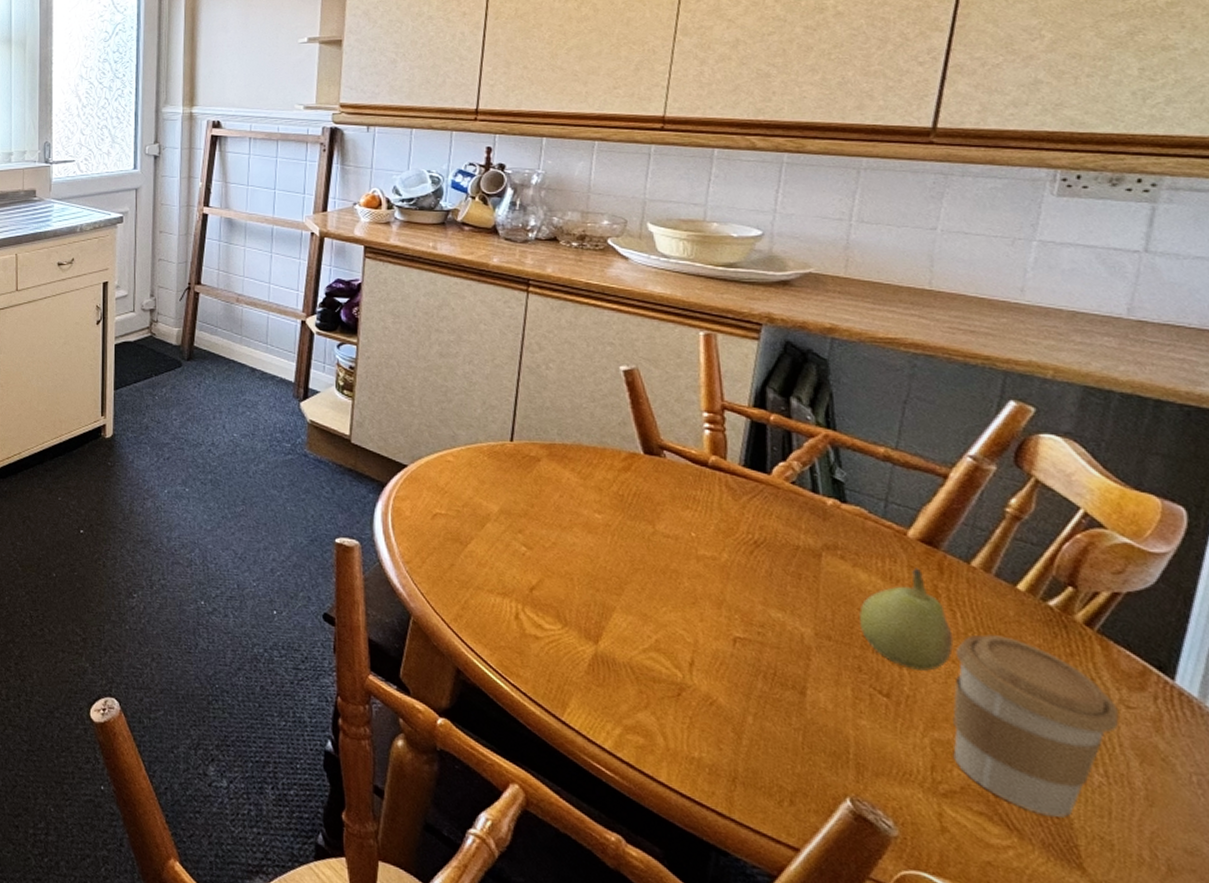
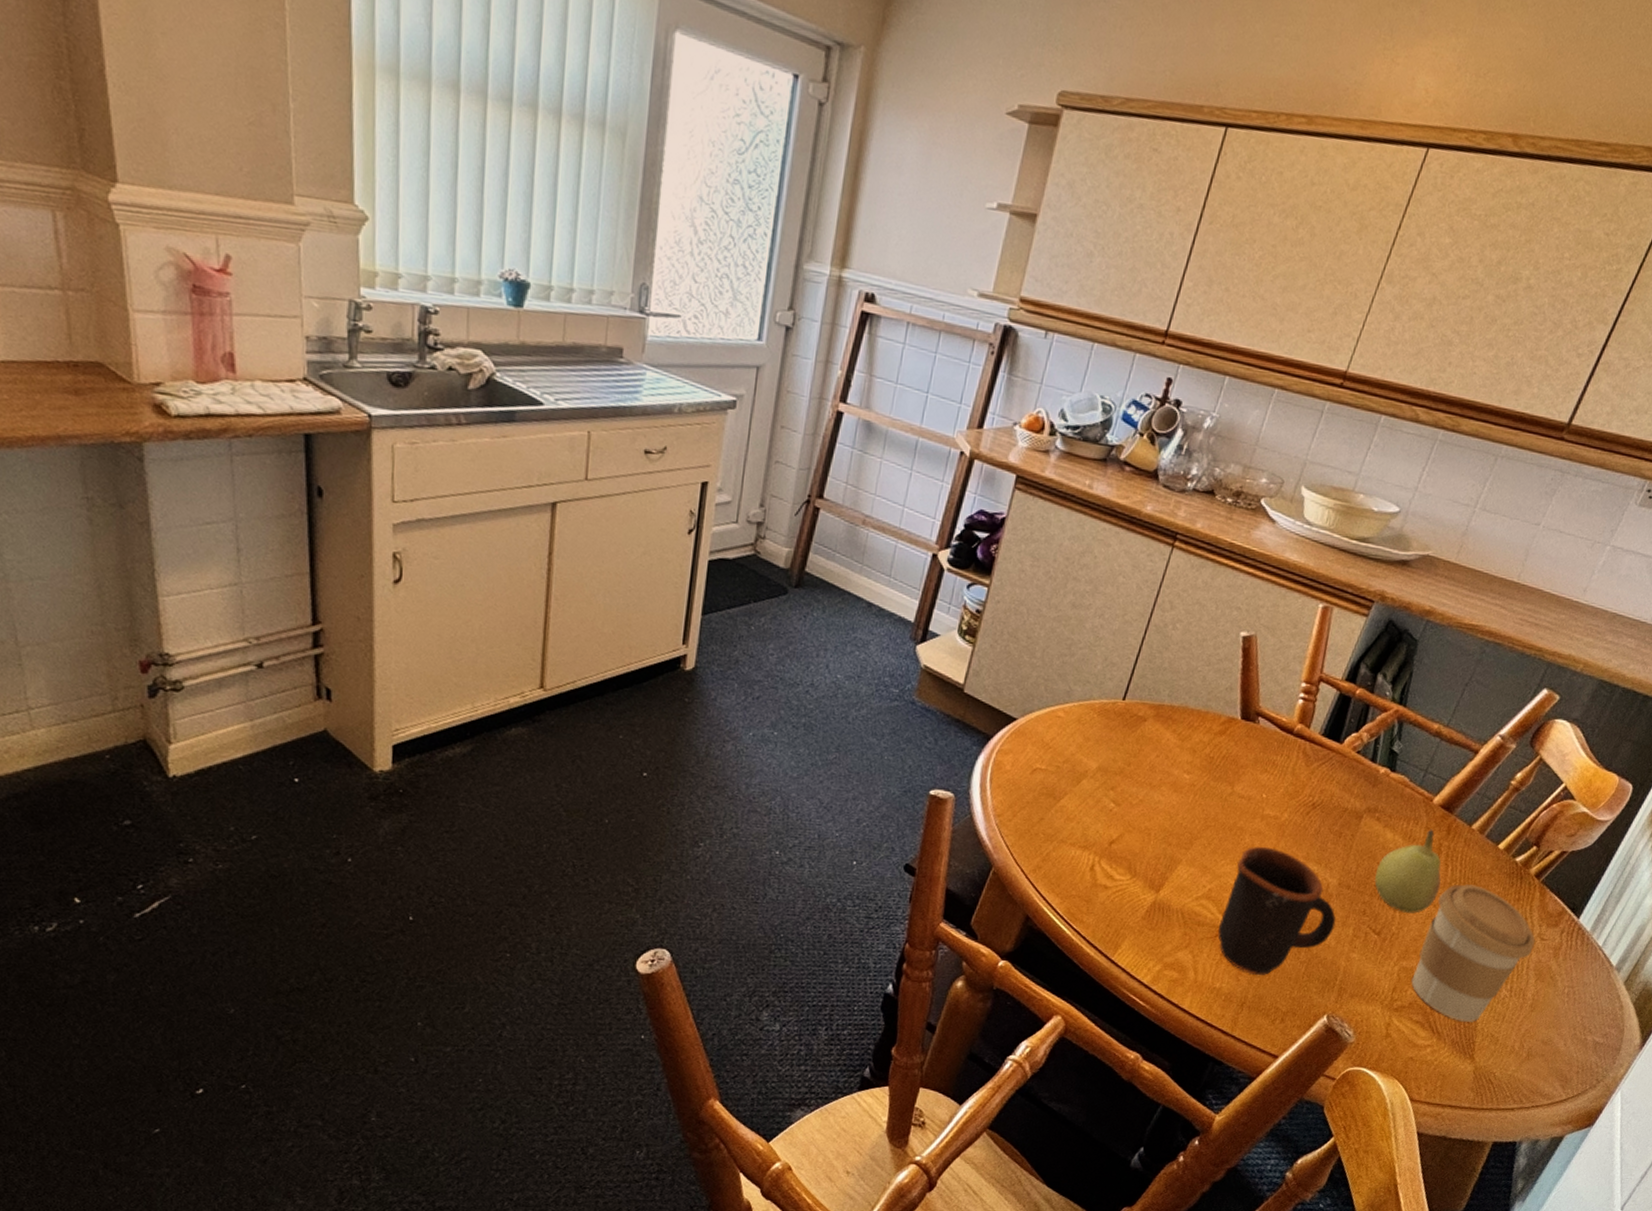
mug: none [678,590,827,744] -> present [1218,846,1337,975]

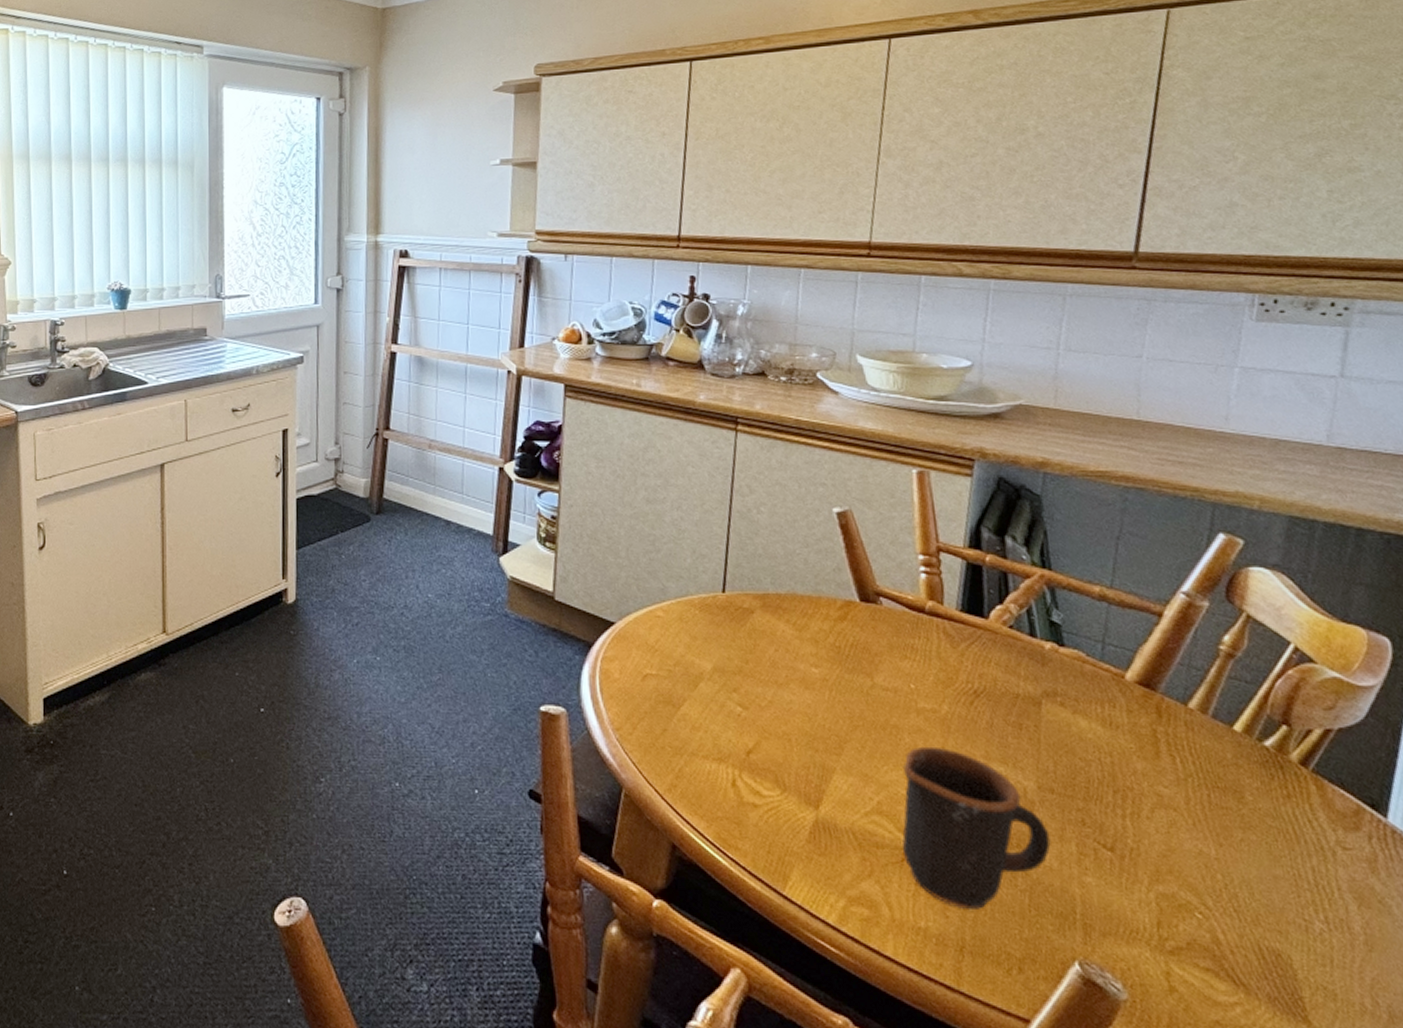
fruit: present [1374,829,1442,914] -> none [1081,712,1175,821]
coffee cup: present [1411,884,1535,1022] -> none [1176,779,1337,969]

